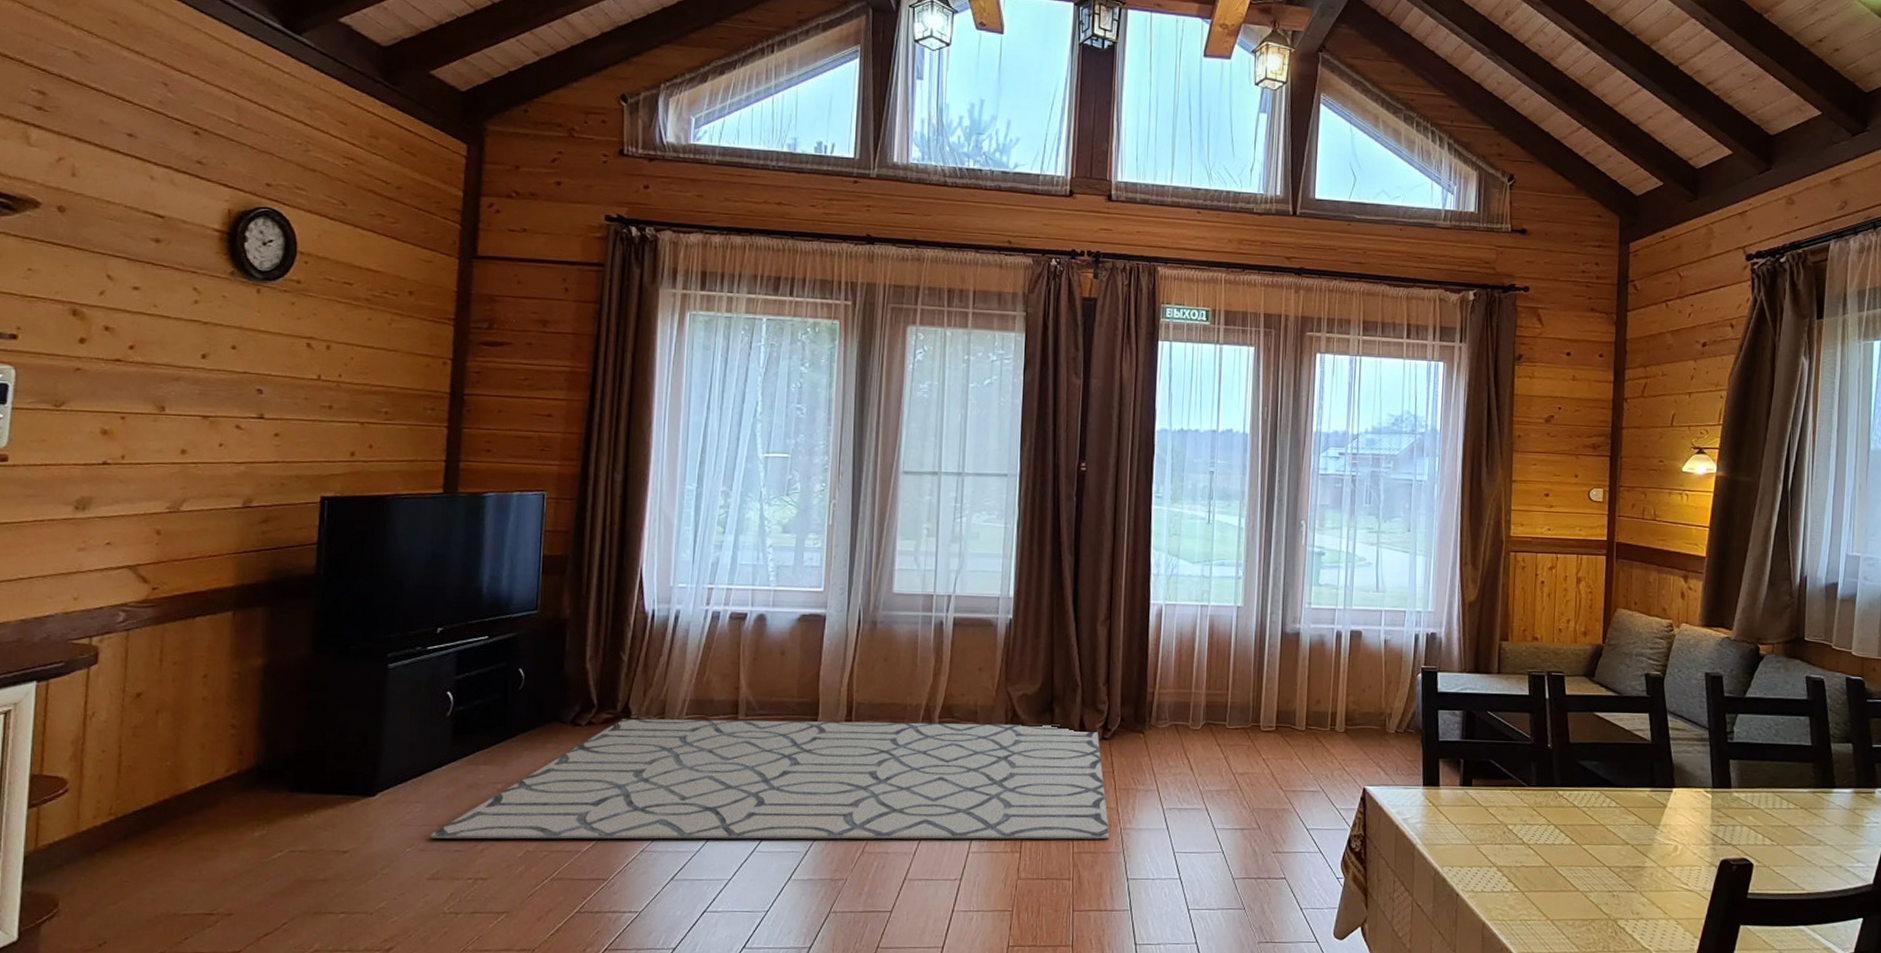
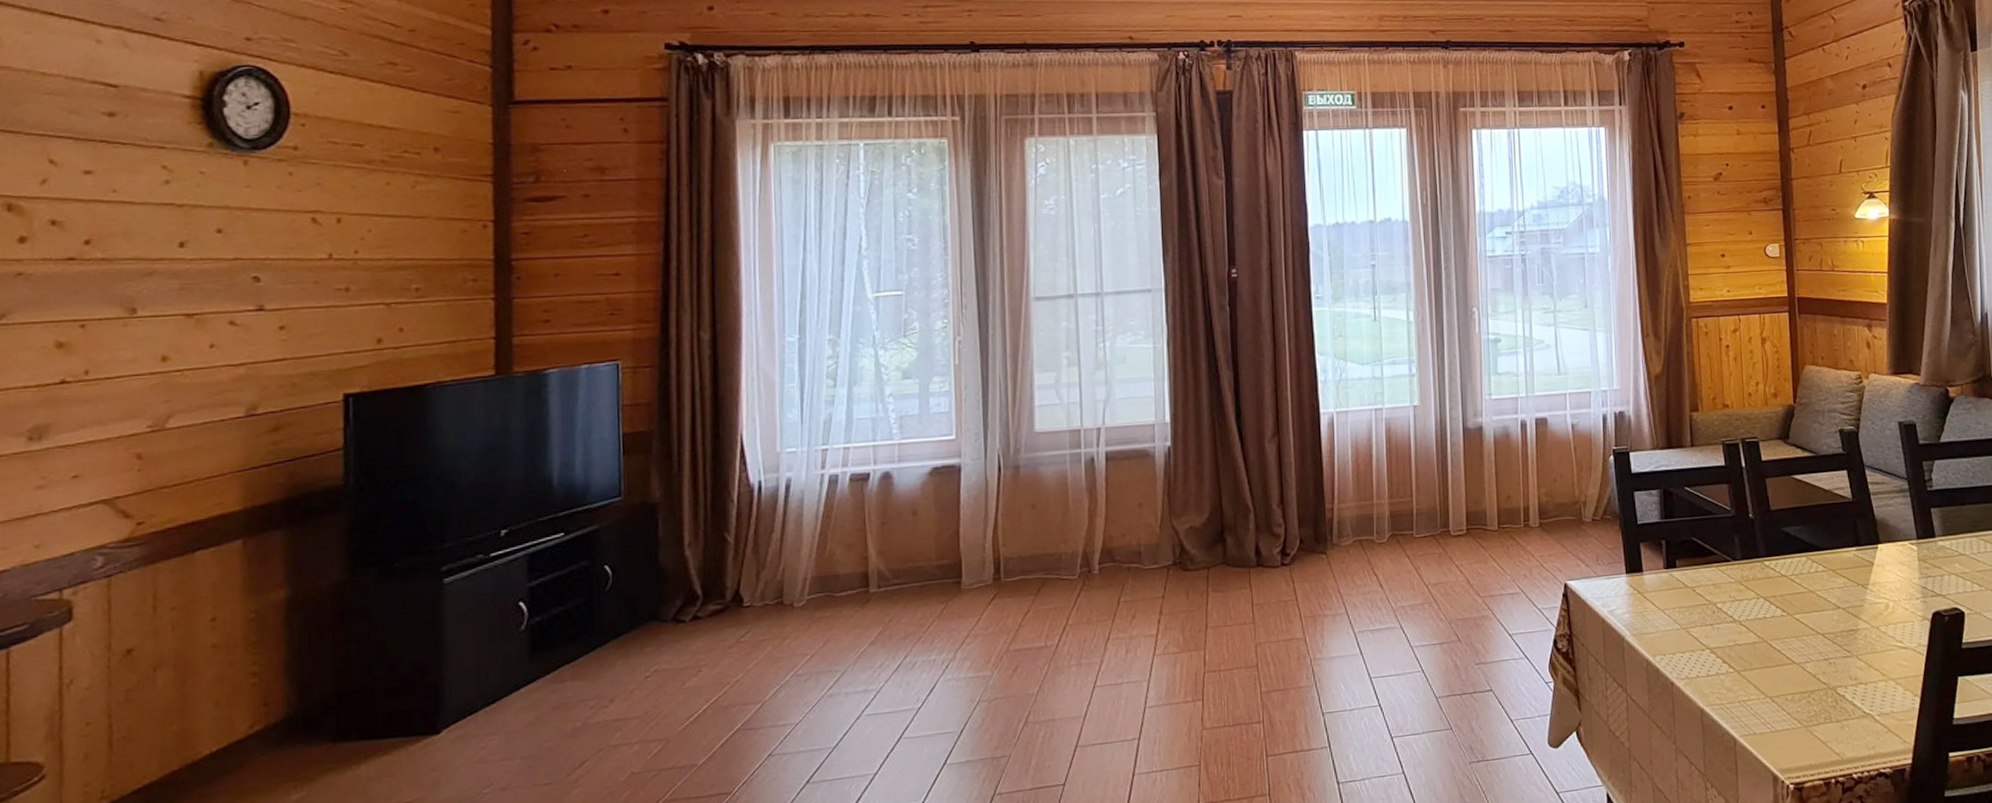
rug: present [430,718,1110,840] -> none [511,555,1299,774]

